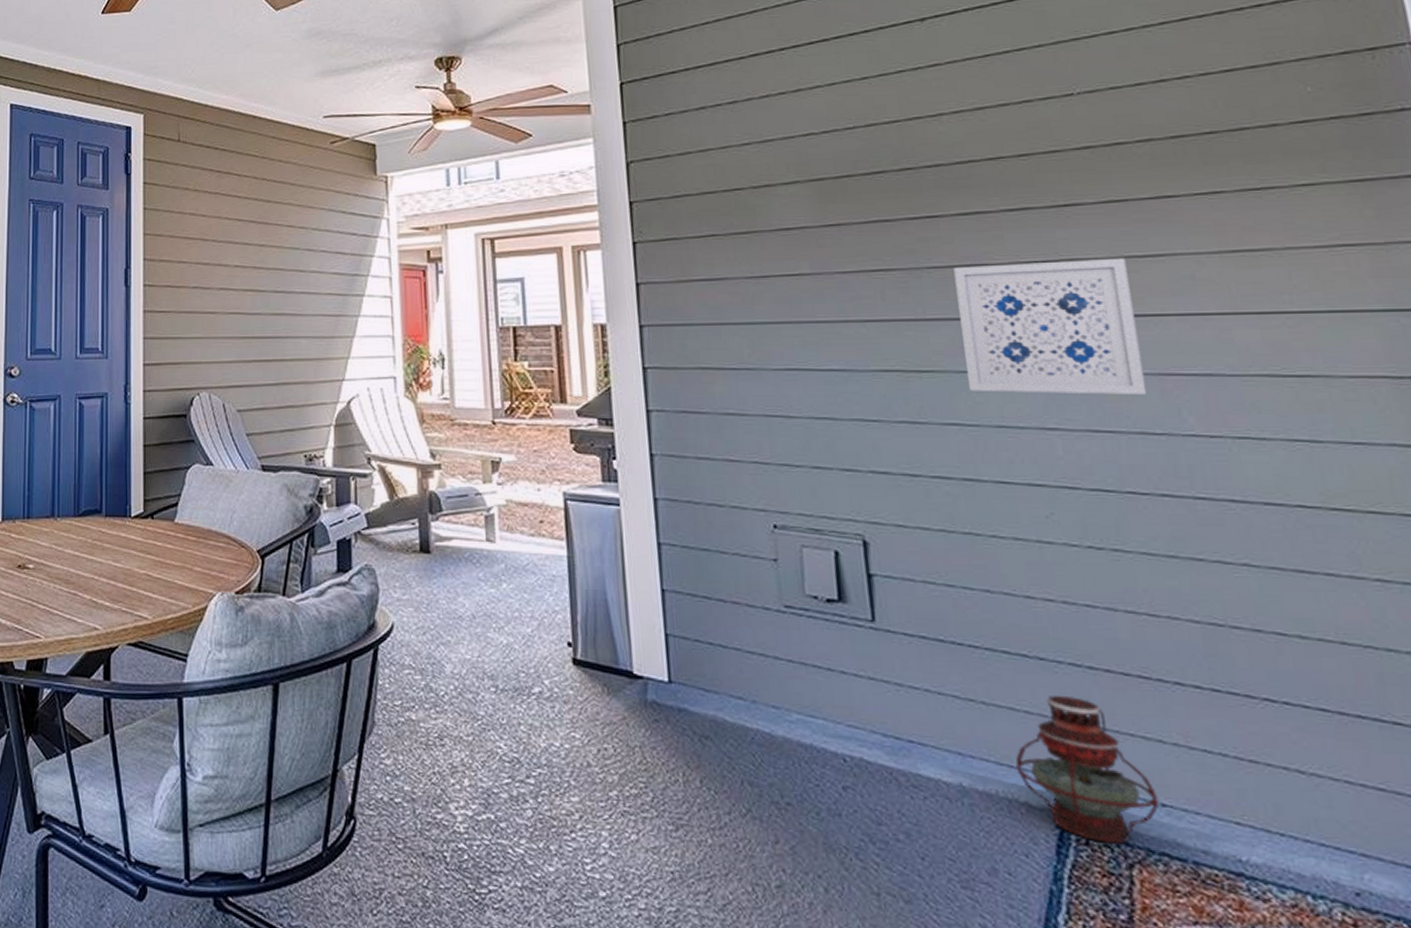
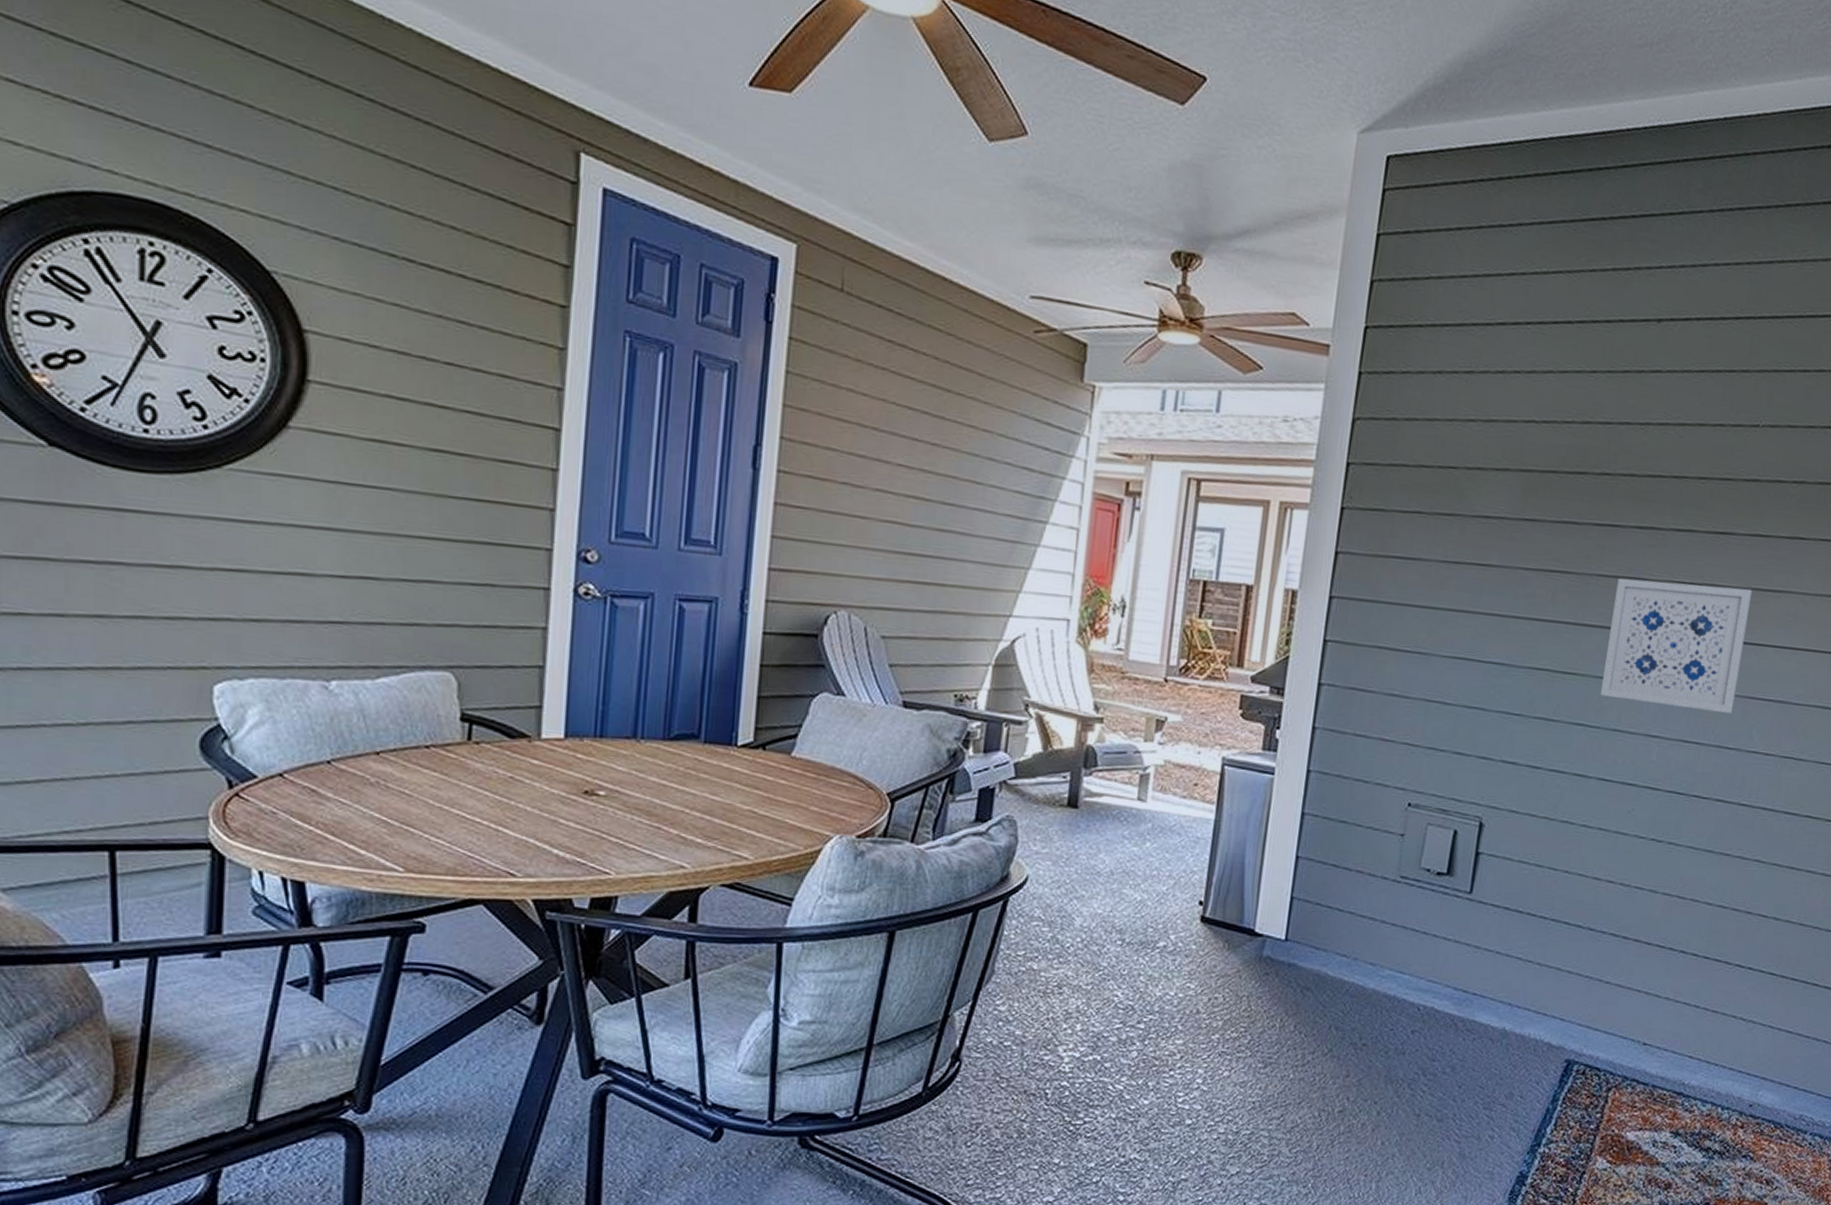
lantern: present [1015,694,1160,844] -> none [1548,958,1643,1073]

